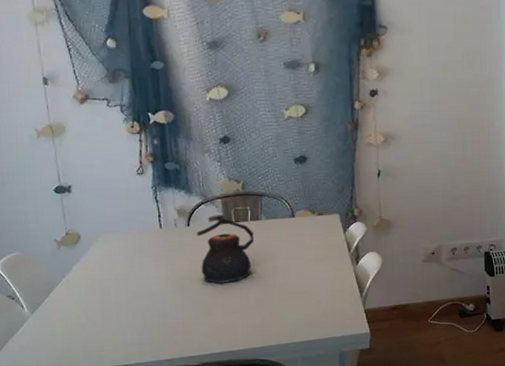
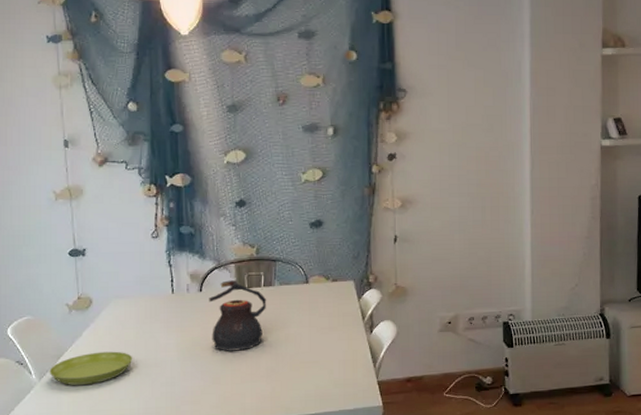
saucer: none [41,285,124,319] -> present [49,351,133,386]

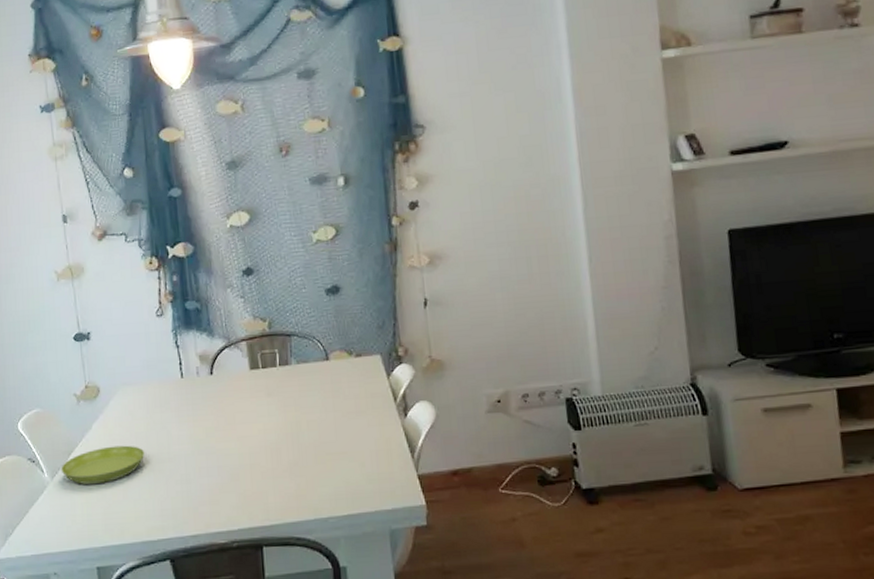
teapot: present [209,280,267,351] -> none [221,360,284,443]

